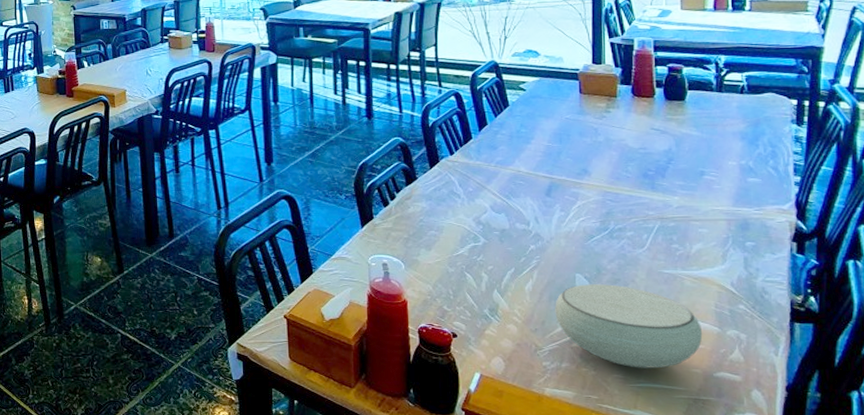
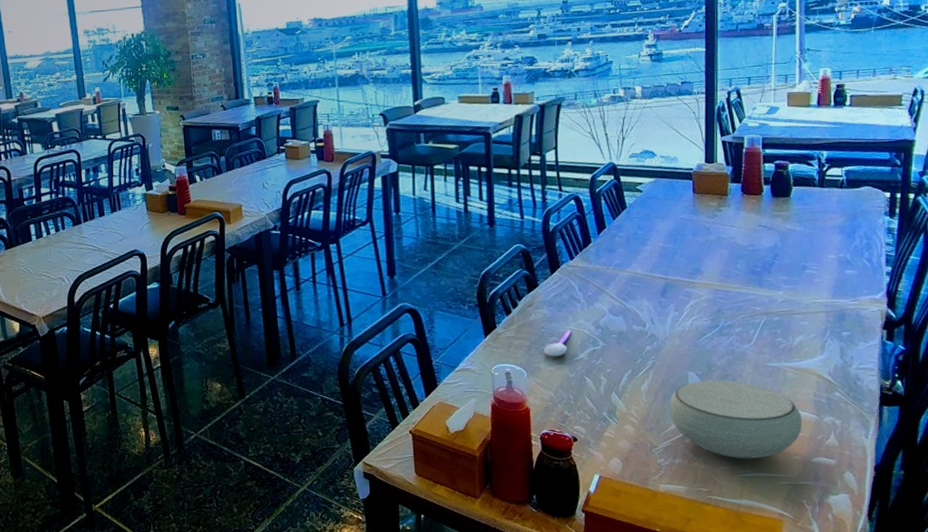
spoon: none [422,224,452,251] -> present [543,329,572,357]

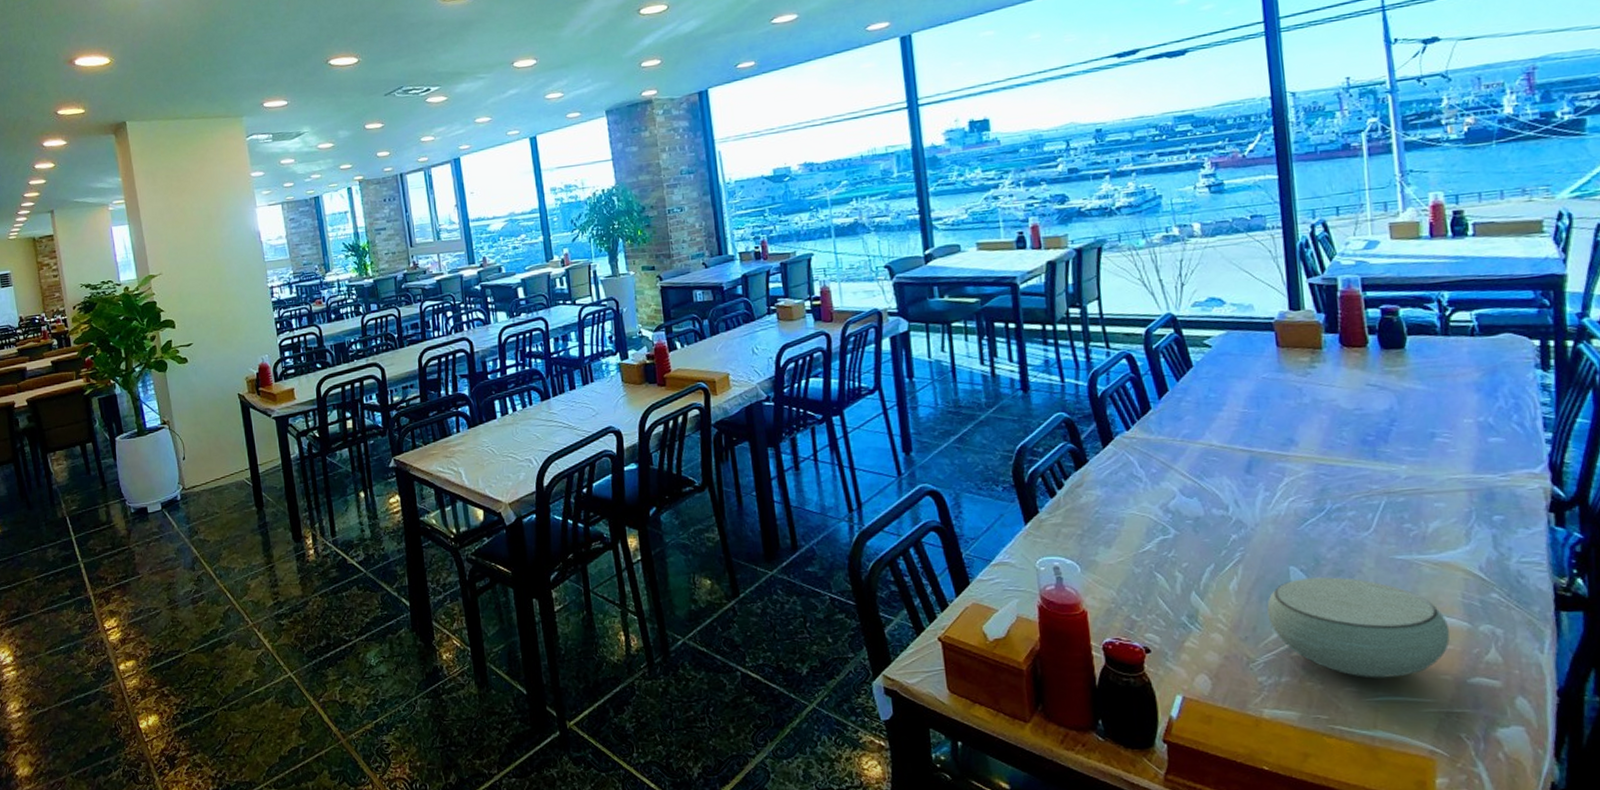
spoon: present [543,329,572,357] -> none [1099,514,1135,548]

